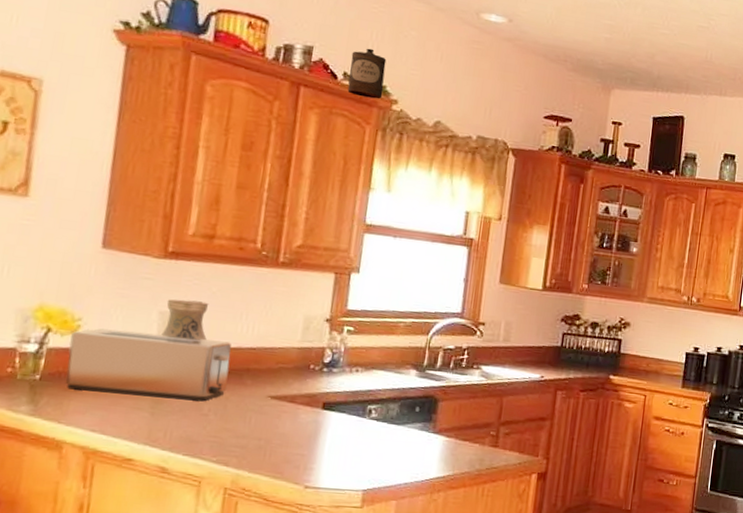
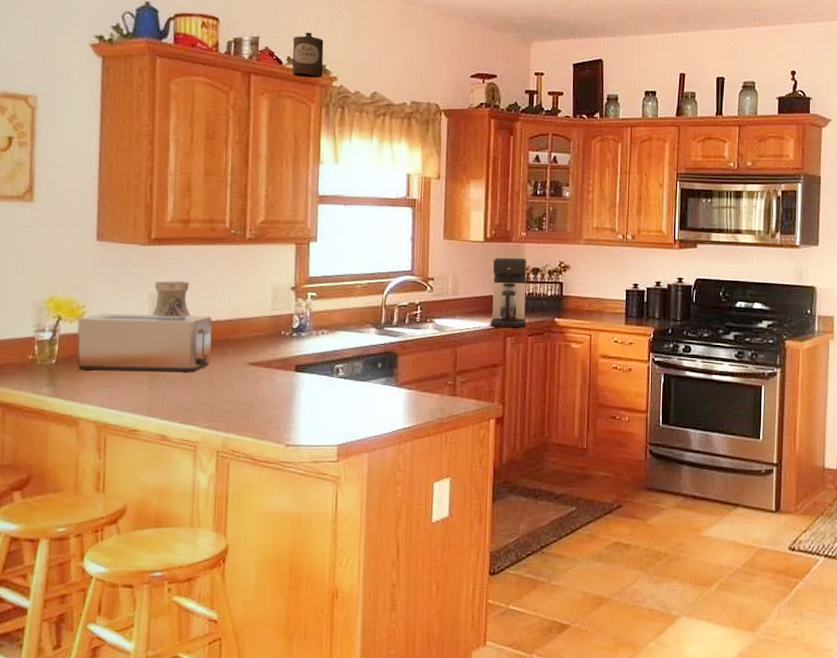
coffee maker: none [541,308,587,383] -> present [490,257,527,328]

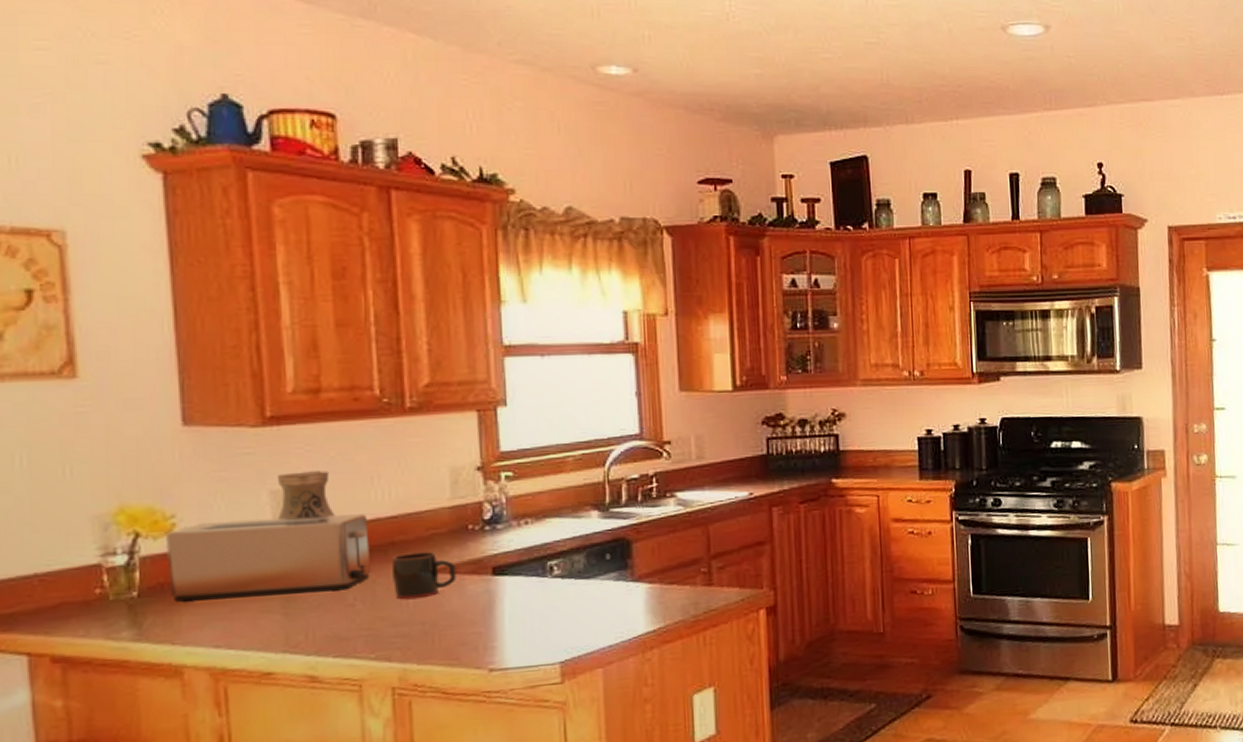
mug: none [225,349,270,385] -> present [392,551,456,600]
canister: present [292,32,324,78] -> none [447,130,495,191]
coffee maker: present [490,257,527,328] -> none [748,407,796,497]

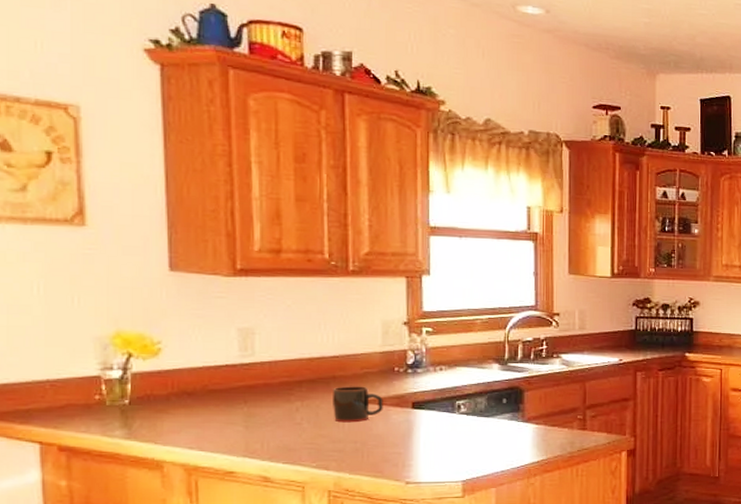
toaster: present [166,514,372,602] -> none [153,350,316,411]
ceramic pitcher: present [276,470,335,520] -> none [243,315,289,353]

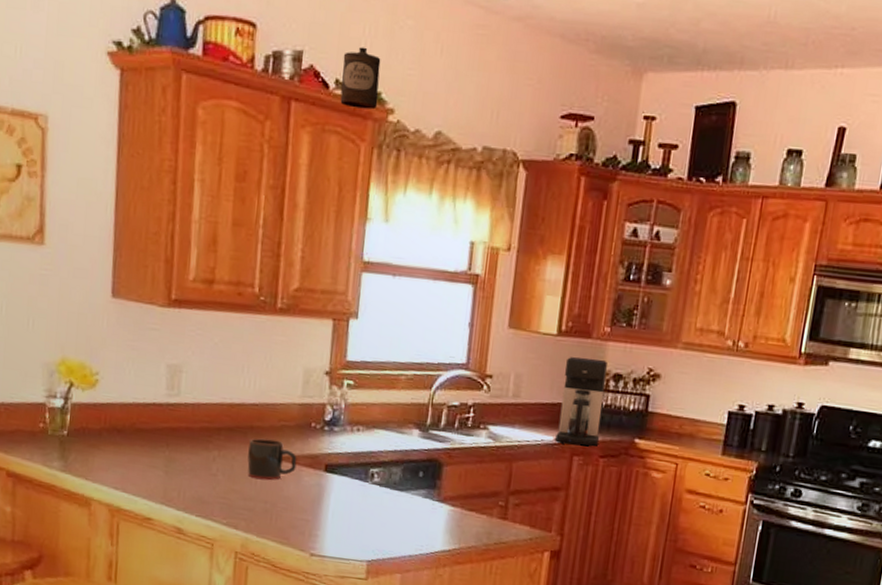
canister: none [392,49,429,101] -> present [340,47,381,110]
coffee maker: none [620,293,657,363] -> present [555,357,608,447]

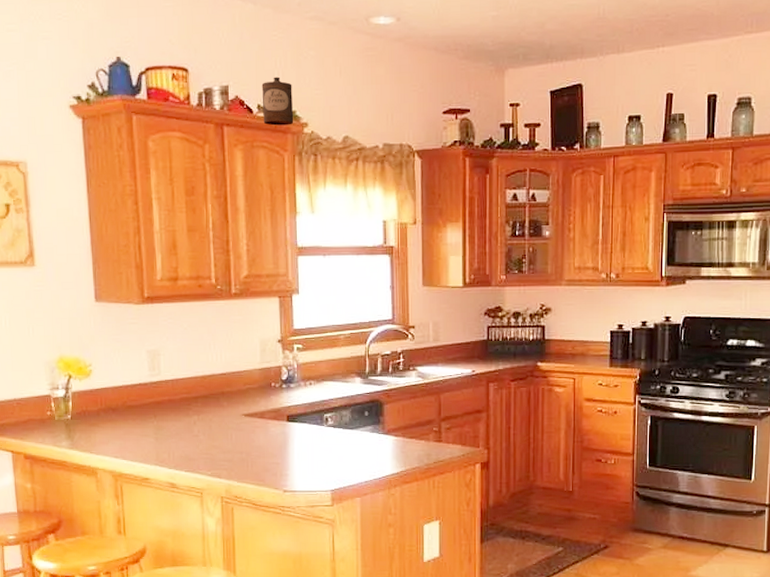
mug: present [247,438,297,480] -> none [222,401,263,435]
coffee maker: present [555,357,608,447] -> none [473,302,509,374]

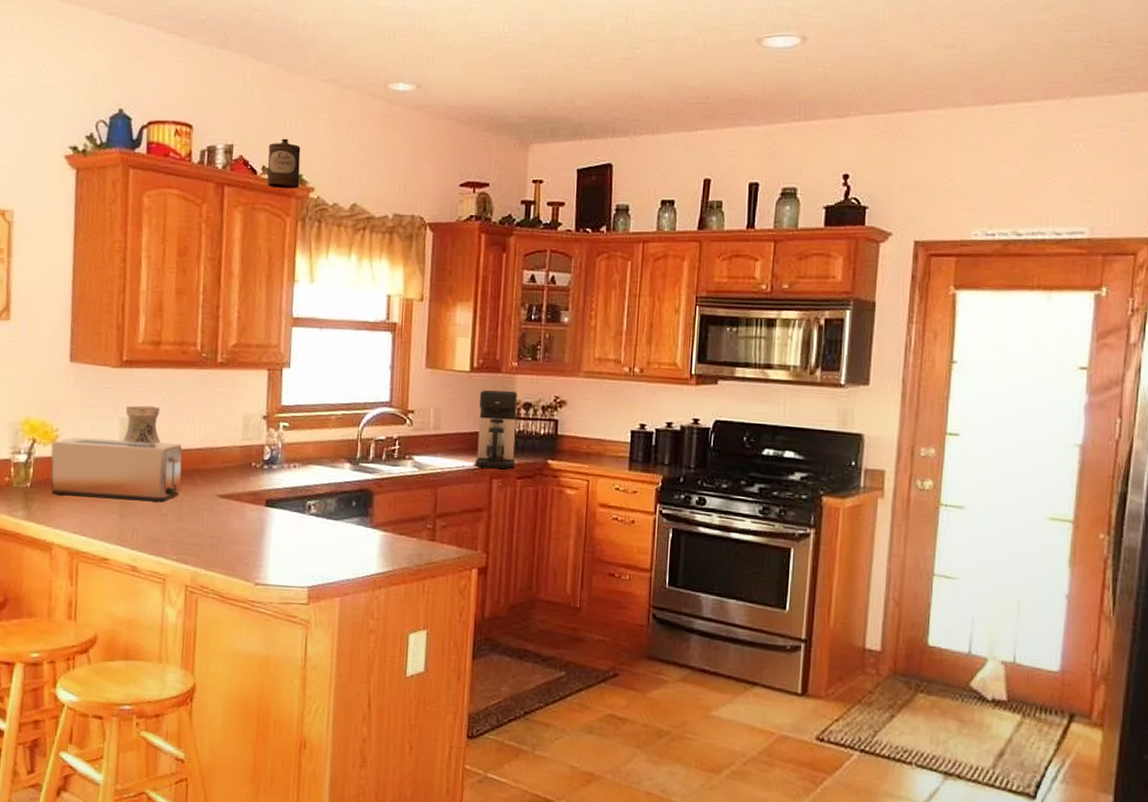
toaster: none [87,370,209,425] -> present [50,437,182,502]
ceramic pitcher: none [151,338,186,372] -> present [123,405,161,444]
coffee maker: none [473,302,509,374] -> present [475,390,518,470]

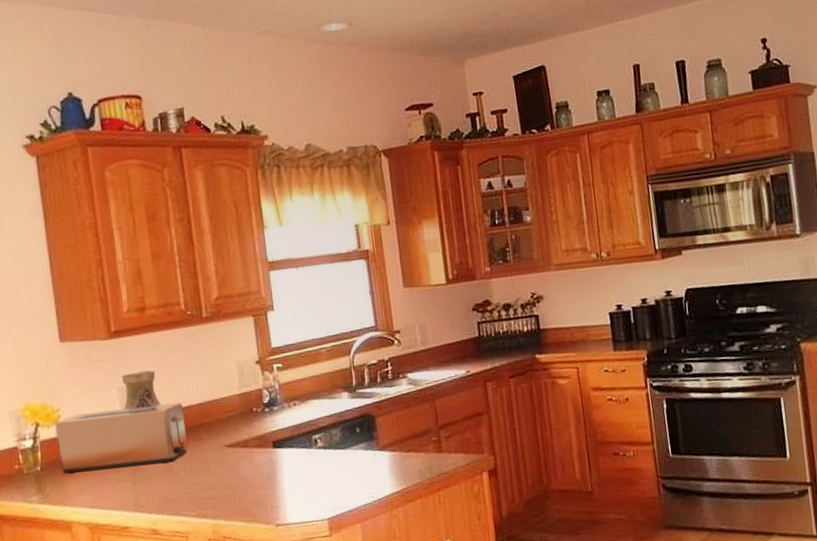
canister: present [267,138,301,189] -> none [217,93,253,143]
coffee maker: present [475,390,518,470] -> none [460,295,506,375]

